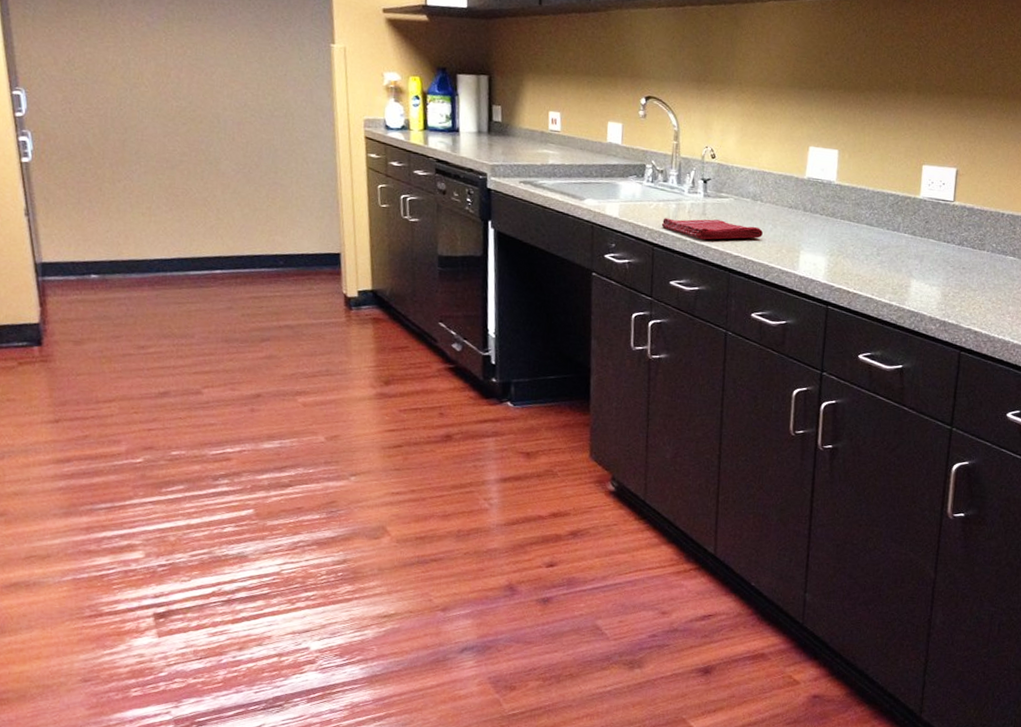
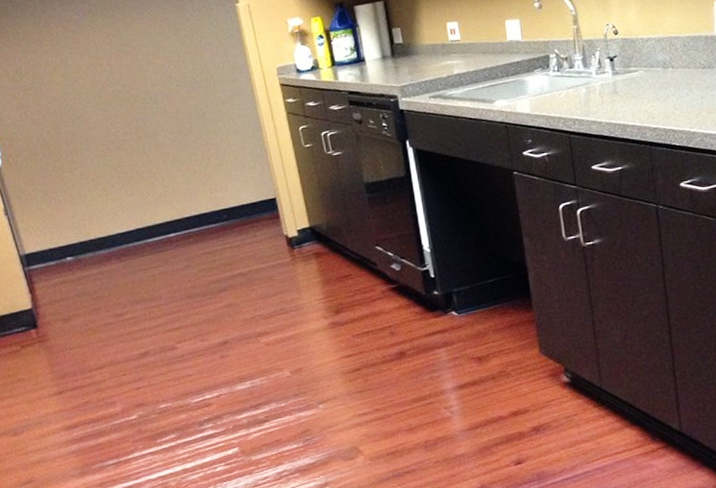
dish towel: present [661,218,763,240] -> none [574,95,679,119]

